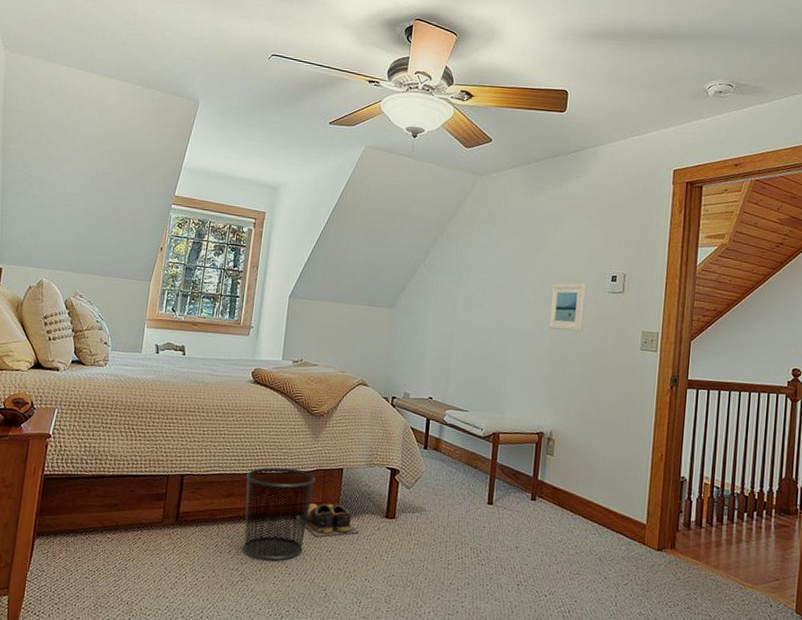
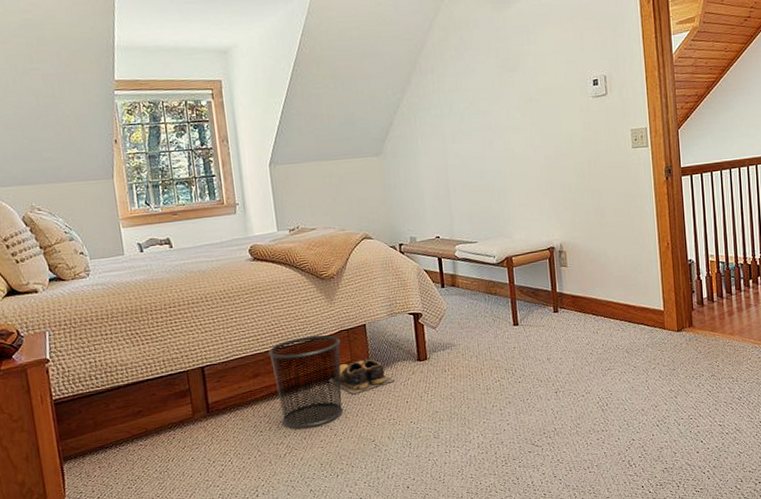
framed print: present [548,283,587,332] -> none [536,93,574,145]

